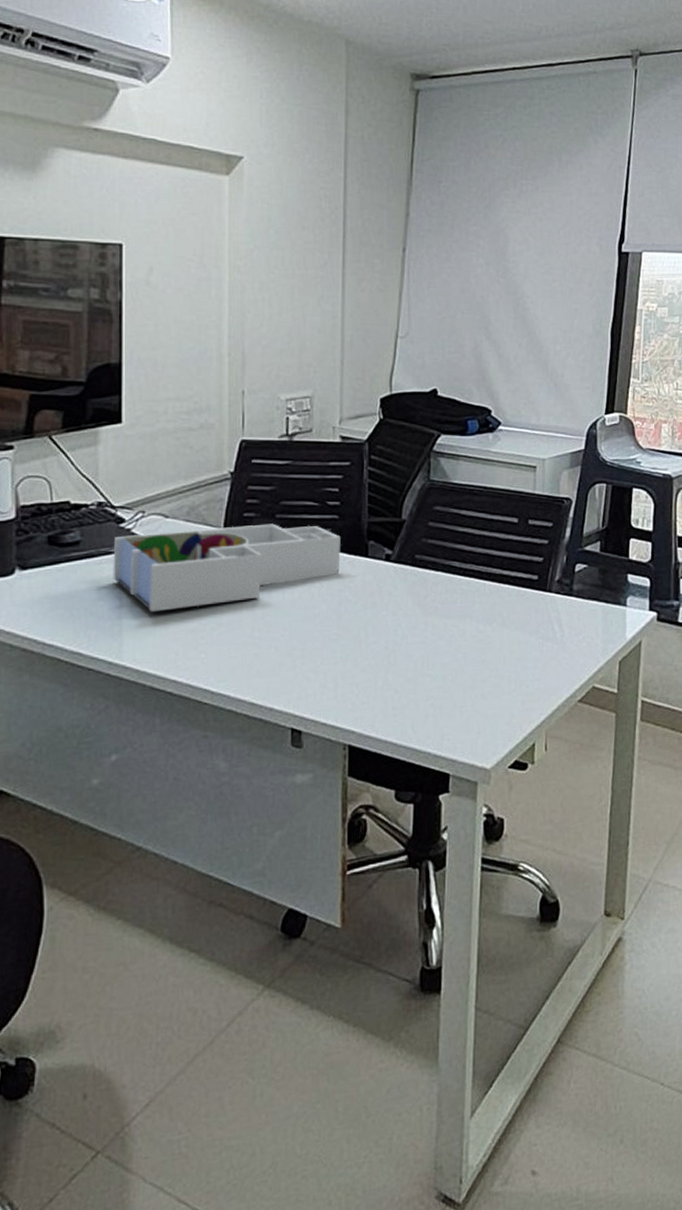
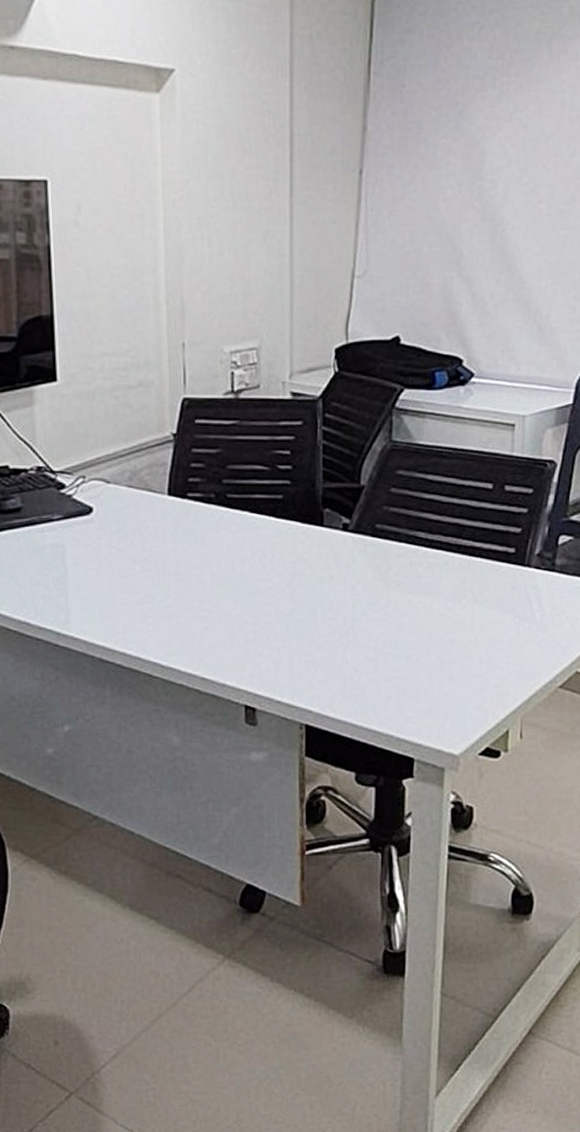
desk organizer: present [113,523,341,612] -> none [55,489,294,582]

